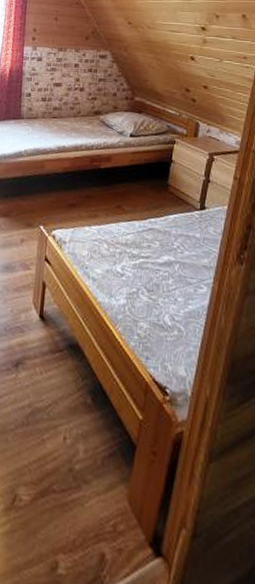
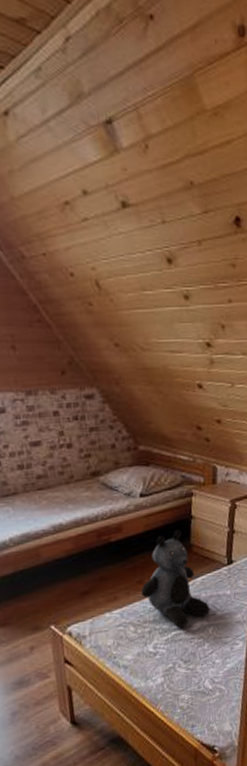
teddy bear: none [118,169,178,258] -> present [141,530,210,629]

